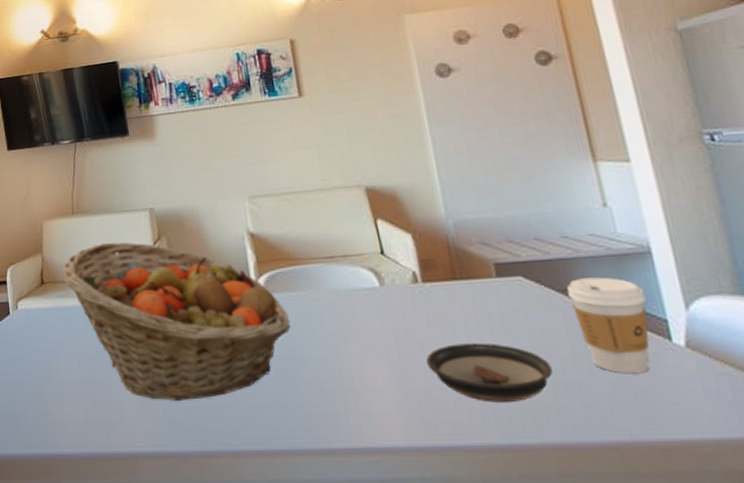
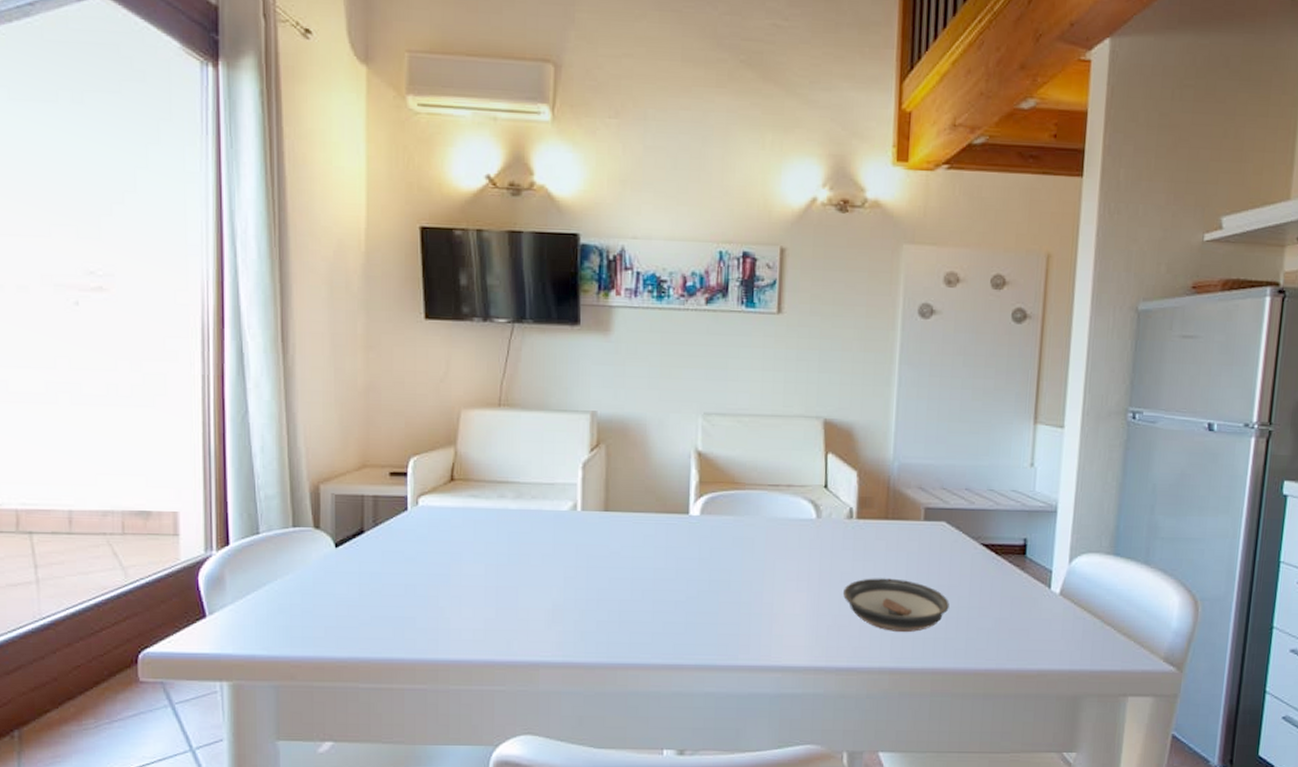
fruit basket: present [62,242,291,401] -> none [478,443,722,614]
coffee cup: present [567,277,650,374] -> none [980,529,1042,614]

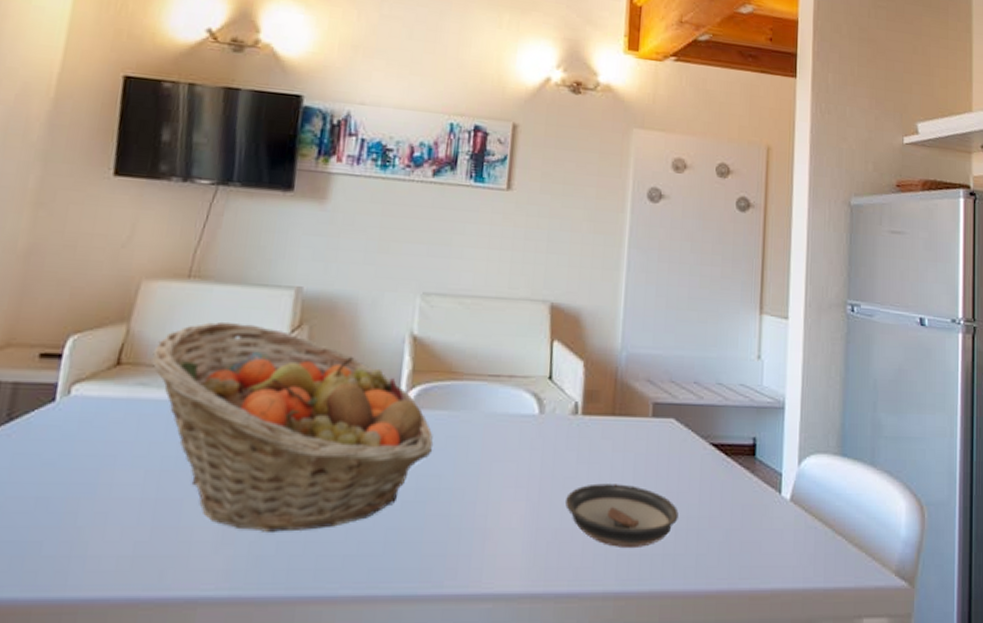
fruit basket: none [478,443,722,614] -> present [151,321,434,532]

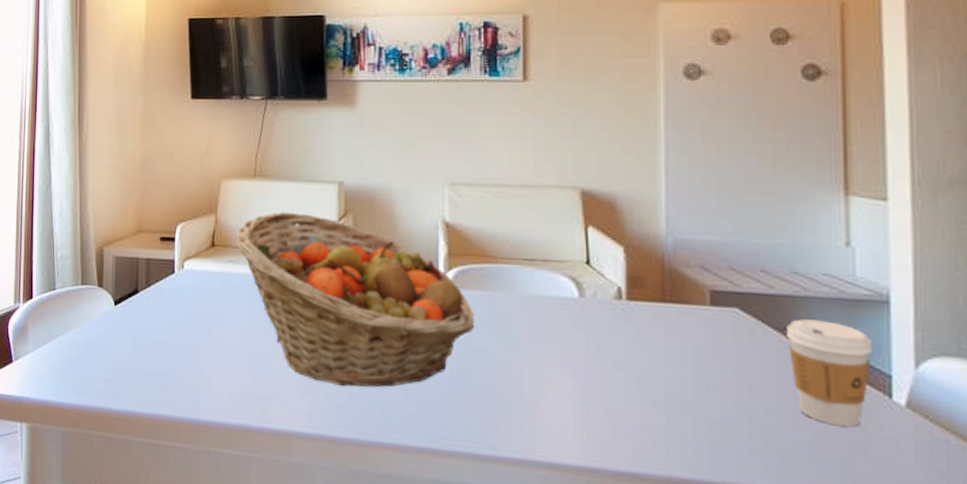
saucer: present [564,483,679,547] -> none [615,368,753,438]
coffee cup: none [709,426,771,524] -> present [787,319,873,428]

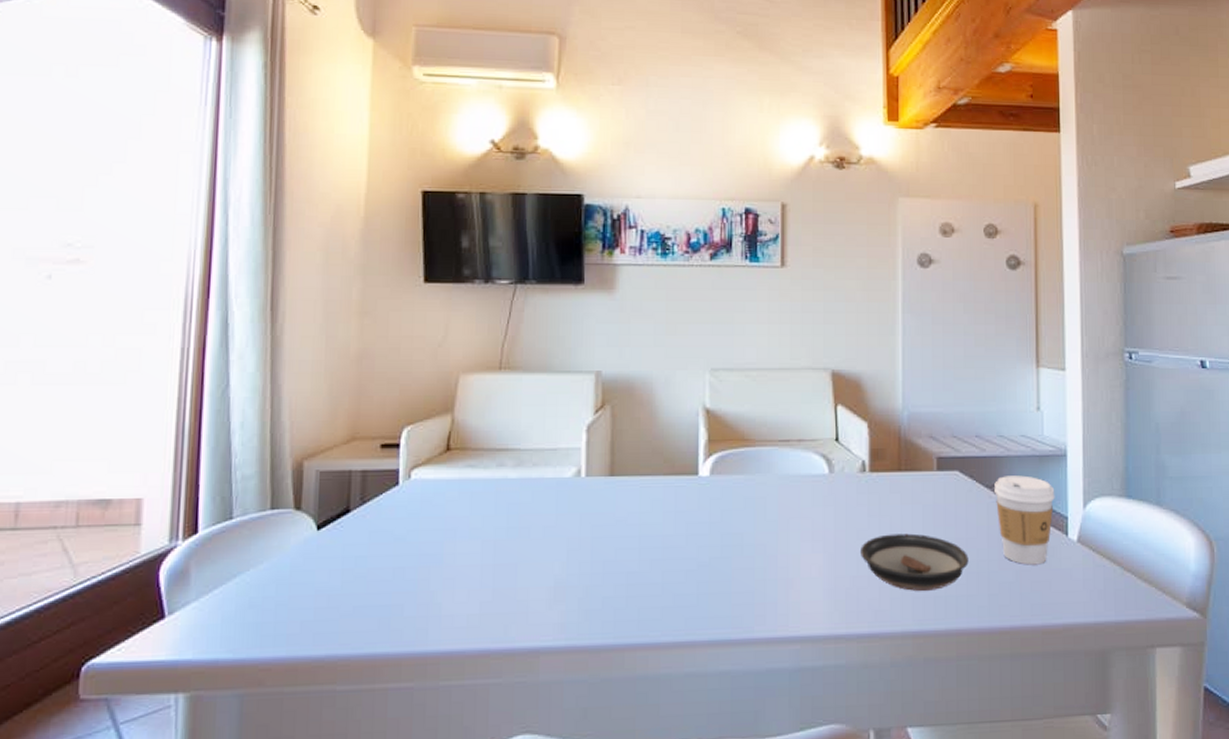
fruit basket: present [236,211,475,387] -> none [476,406,734,589]
saucer: none [615,368,753,438] -> present [859,533,969,591]

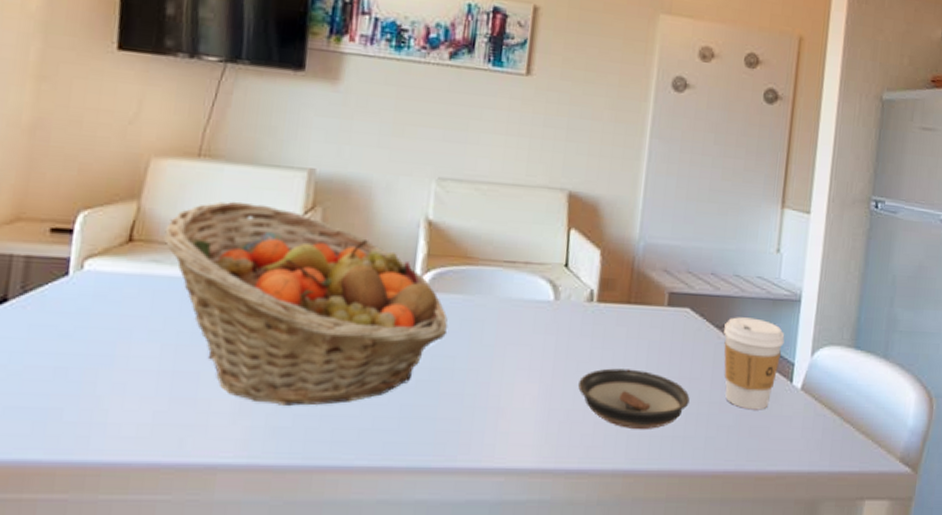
fruit basket: none [476,406,734,589] -> present [164,201,448,406]

